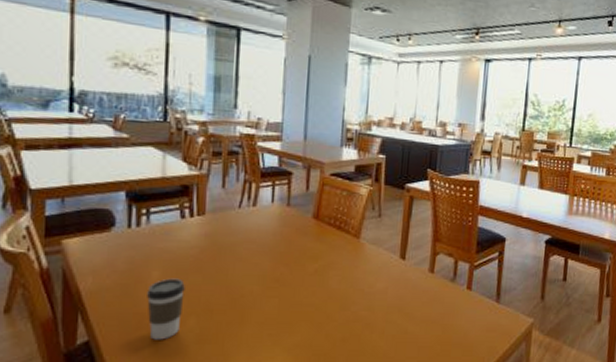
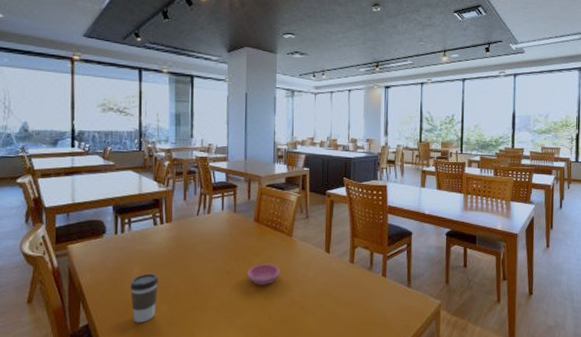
saucer: none [301,270,343,297] -> present [247,264,280,285]

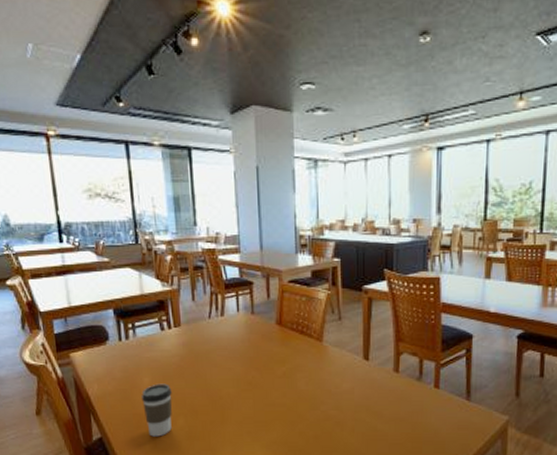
saucer: present [247,264,280,285] -> none [272,373,310,397]

